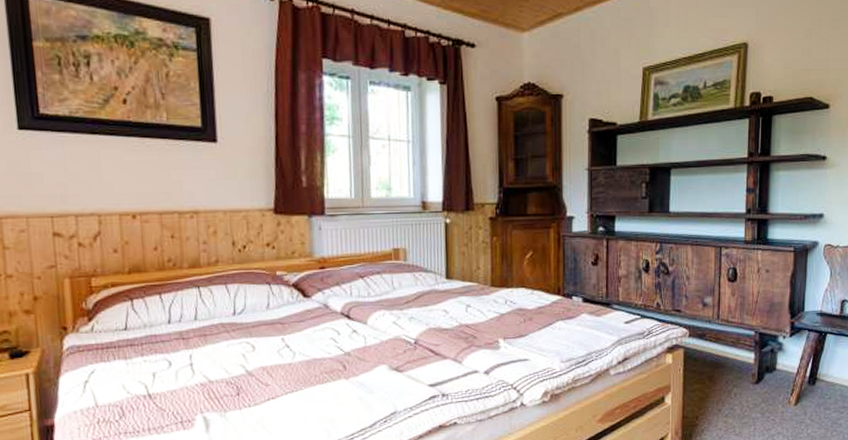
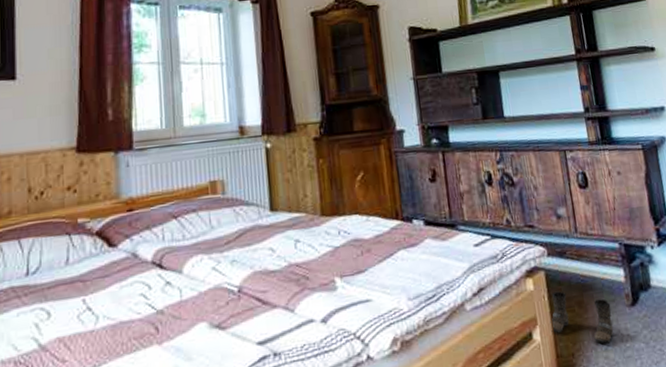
boots: none [681,366,737,411] -> present [550,291,614,344]

